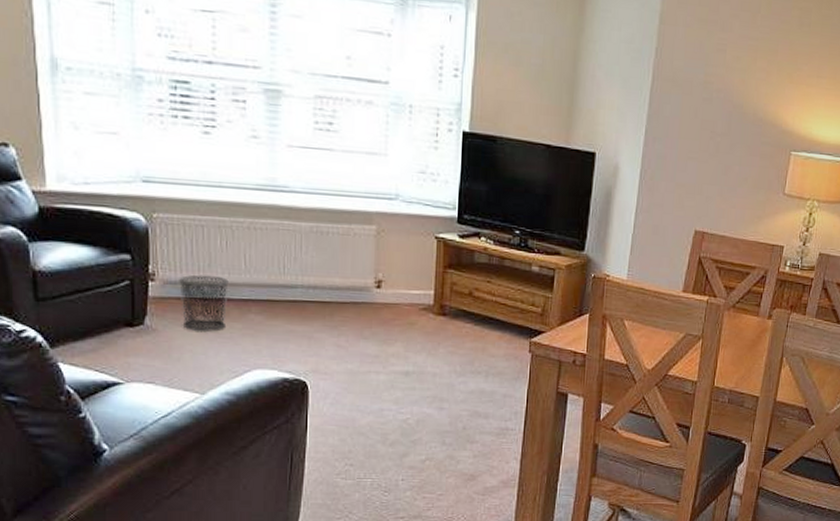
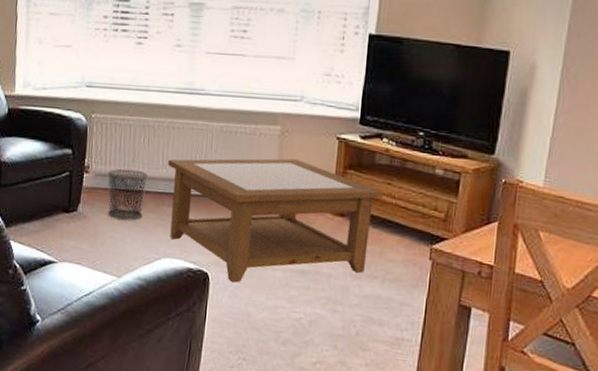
coffee table: none [252,259,483,389] -> present [168,158,383,283]

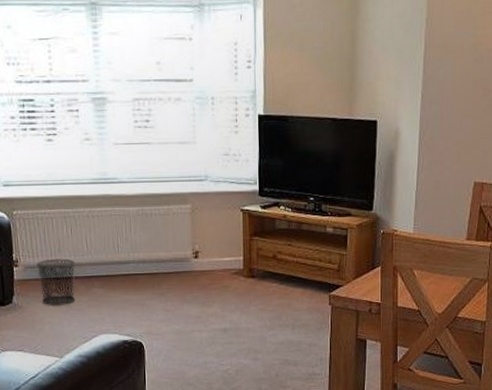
coffee table: present [168,158,383,283] -> none [92,233,285,348]

